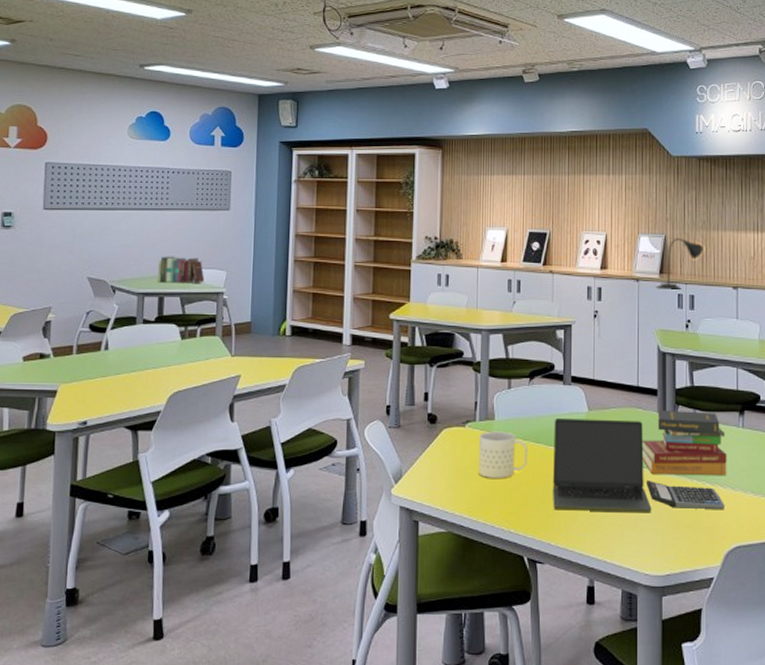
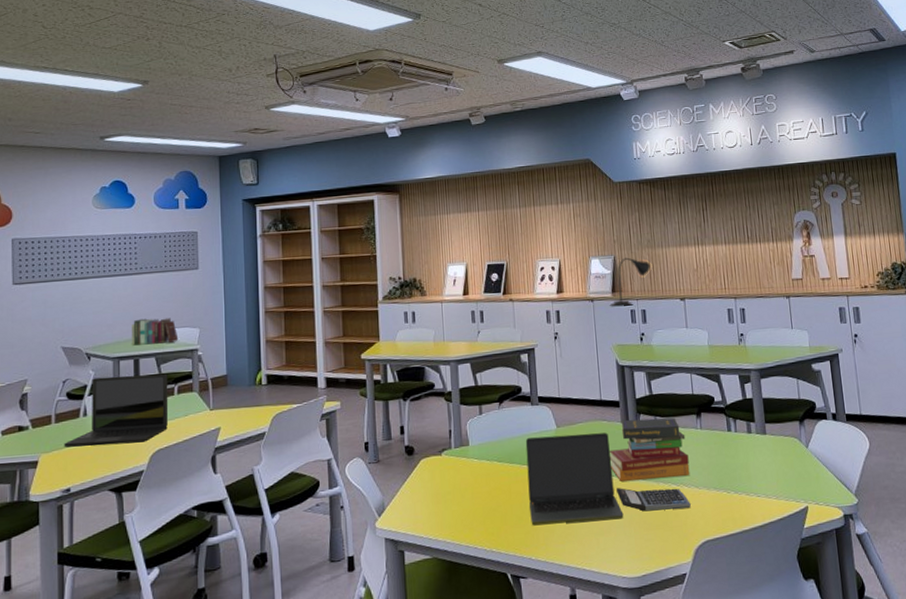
laptop: none [83,312,192,382] -> present [64,373,169,447]
mug: present [479,431,527,478] -> none [456,455,503,502]

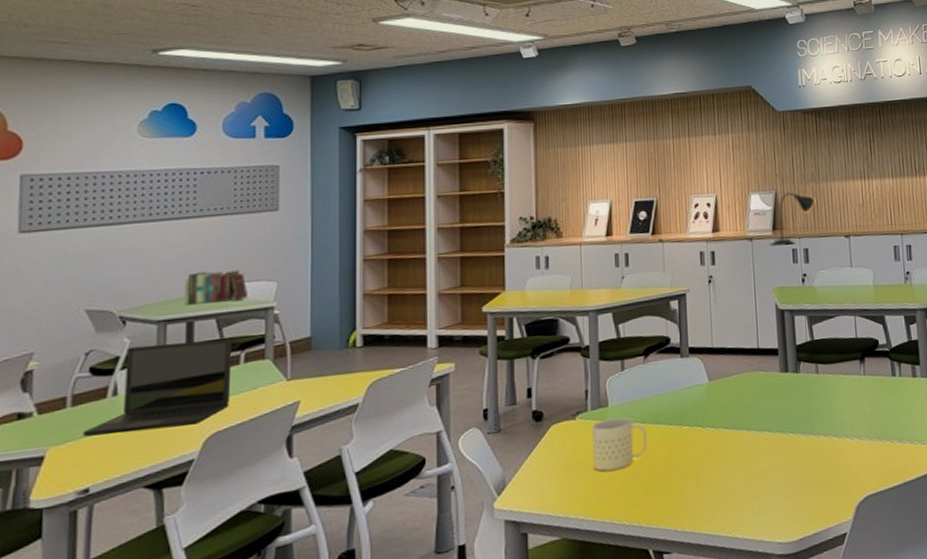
mug: none [456,455,503,502] -> present [592,417,647,472]
laptop: present [525,432,624,526] -> none [673,384,781,493]
books: present [610,418,690,481] -> none [767,364,852,437]
calculator: present [617,488,691,511] -> none [773,440,853,468]

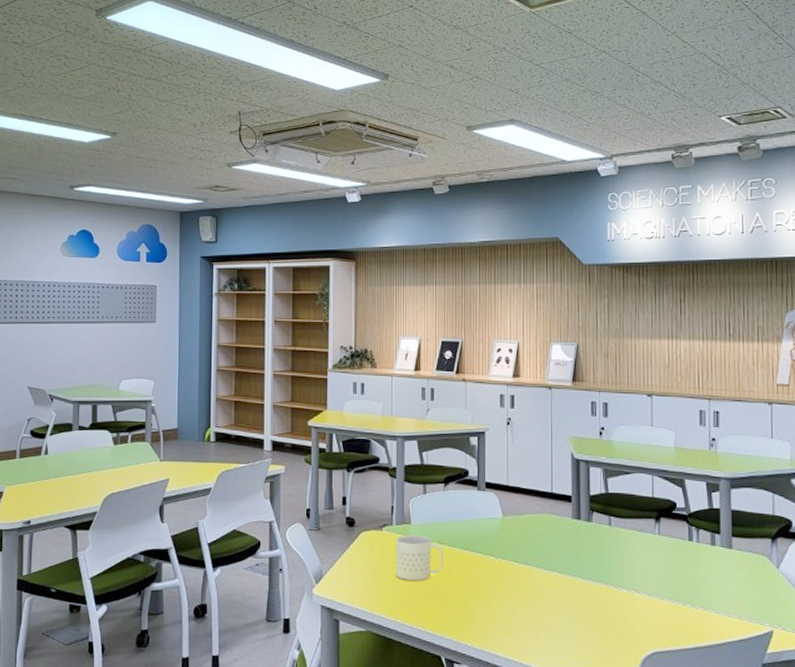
laptop: present [82,338,232,437] -> none [26,419,123,485]
books: present [183,270,249,305] -> none [90,366,134,392]
desk lamp: present [770,192,814,246] -> none [569,345,616,397]

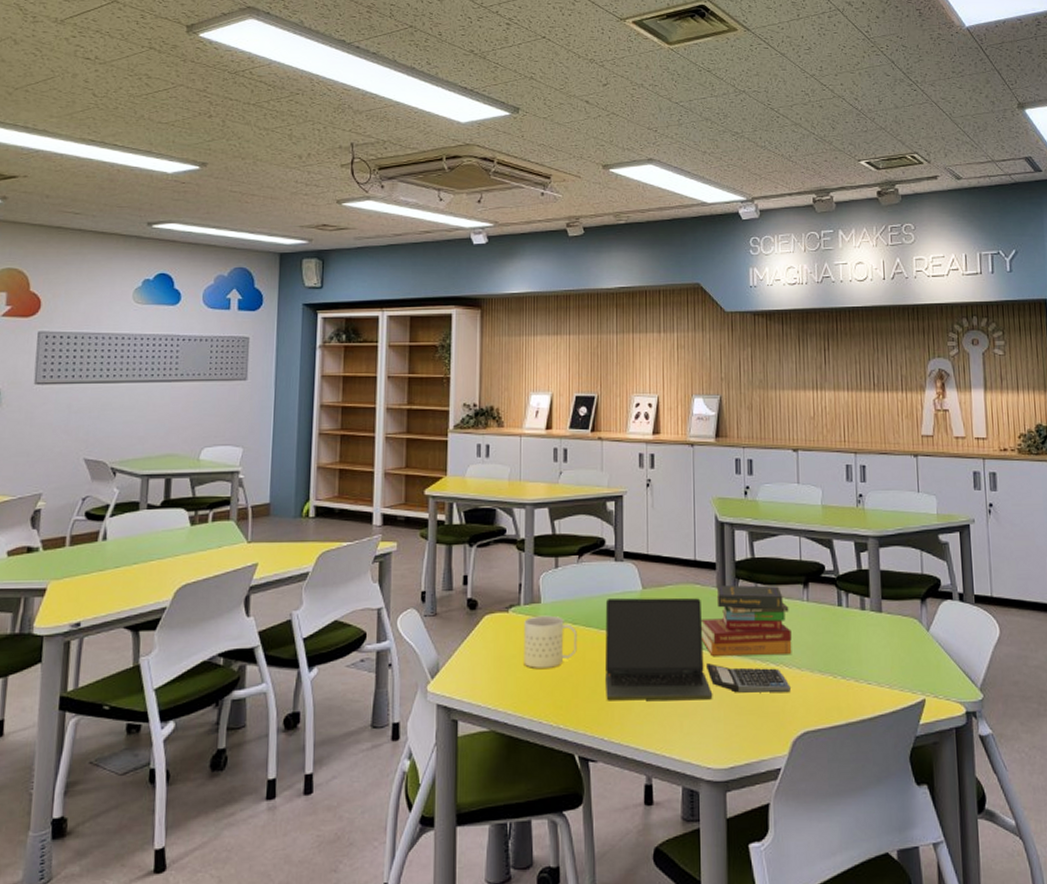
laptop: none [469,523,568,618] -> present [605,597,713,701]
books: none [557,516,643,581] -> present [701,584,792,656]
calculator: none [562,585,641,615] -> present [707,663,791,693]

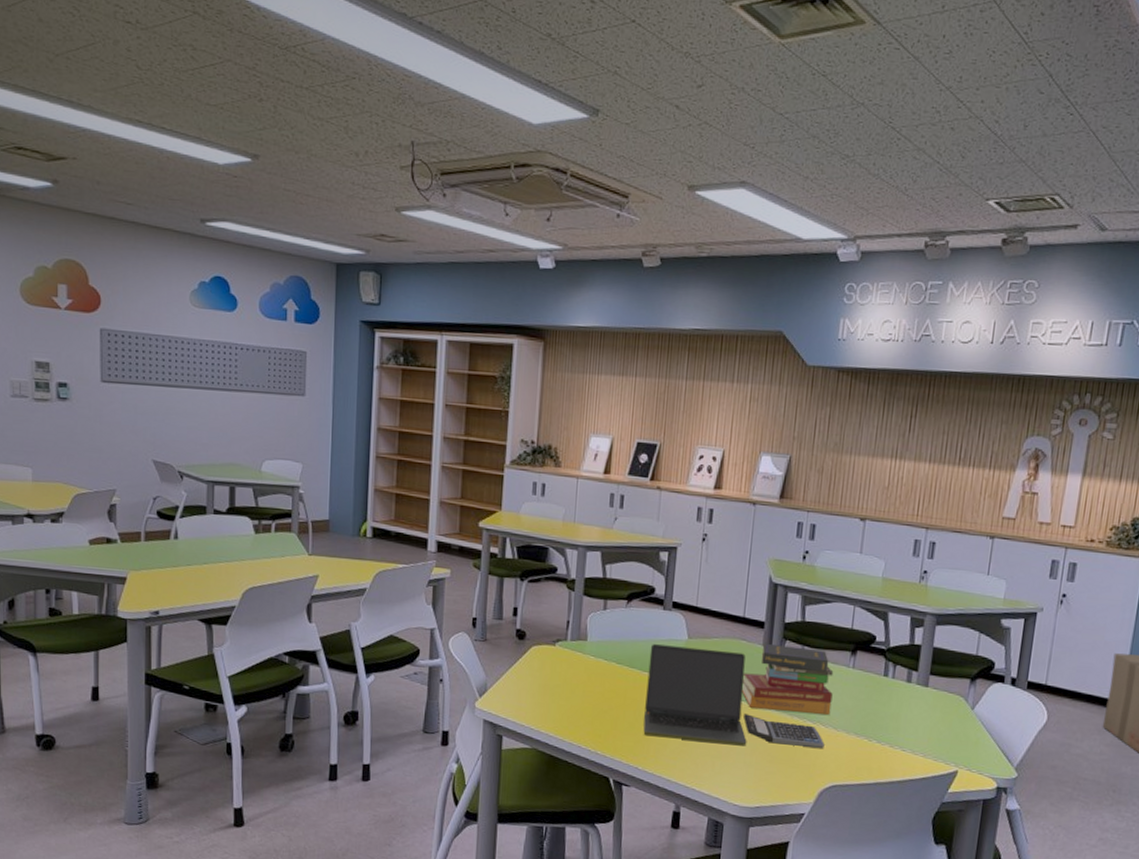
mug: present [524,615,577,668] -> none [567,652,620,700]

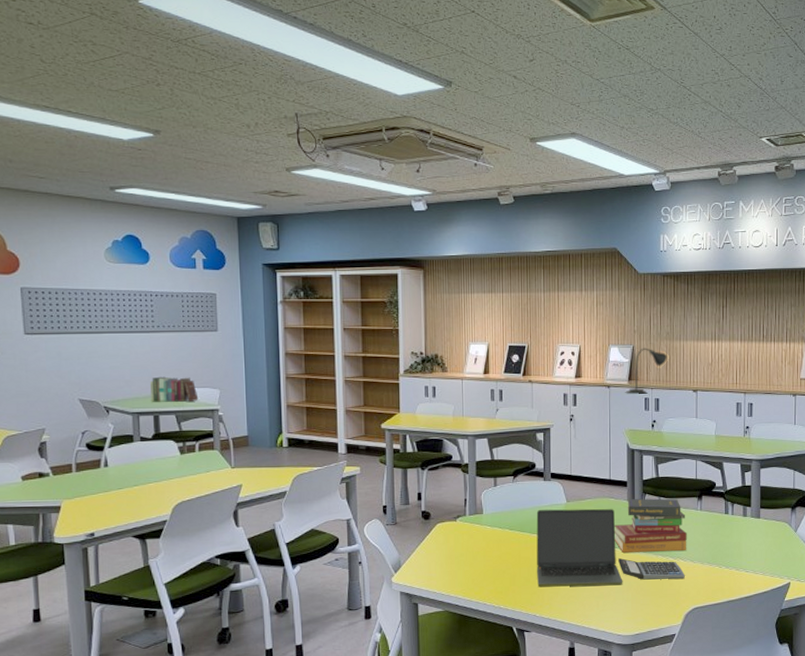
books: none [227,442,279,475] -> present [150,376,199,402]
desk lamp: none [774,459,832,517] -> present [625,348,667,394]

